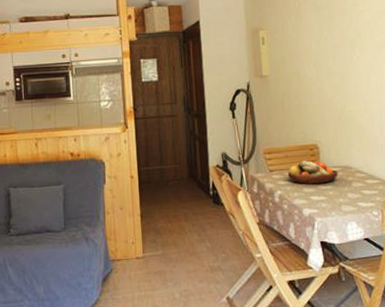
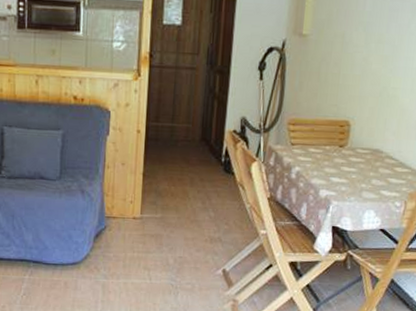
fruit bowl: present [287,160,338,184] -> none [310,136,366,165]

